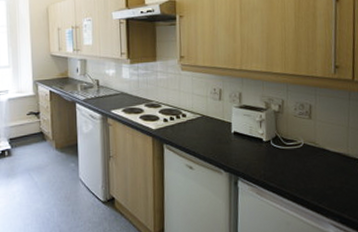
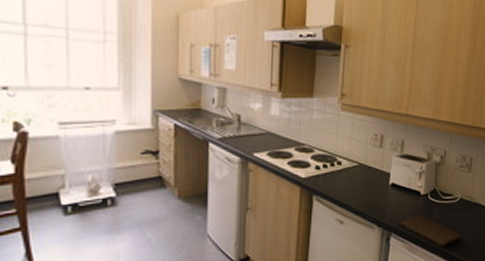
cutting board: none [245,160,310,191] -> present [399,215,461,247]

